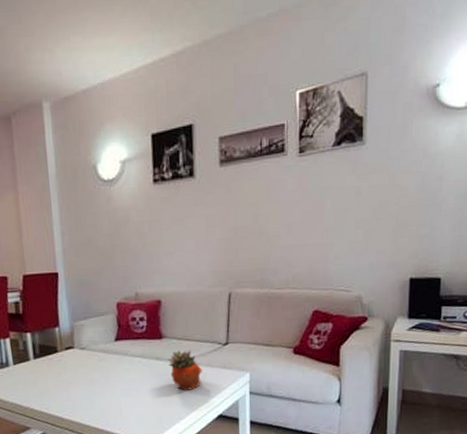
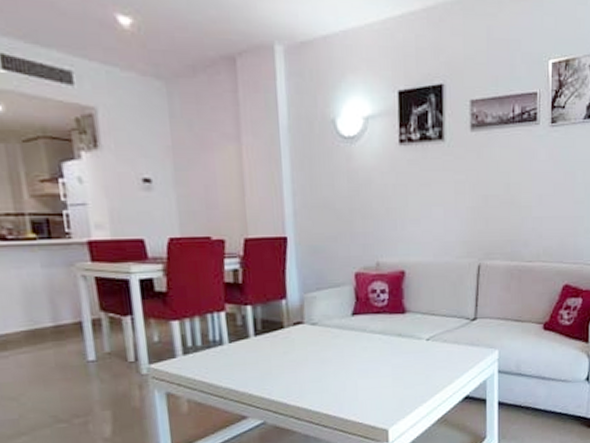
succulent planter: present [167,350,202,391] -> none [410,325,448,370]

